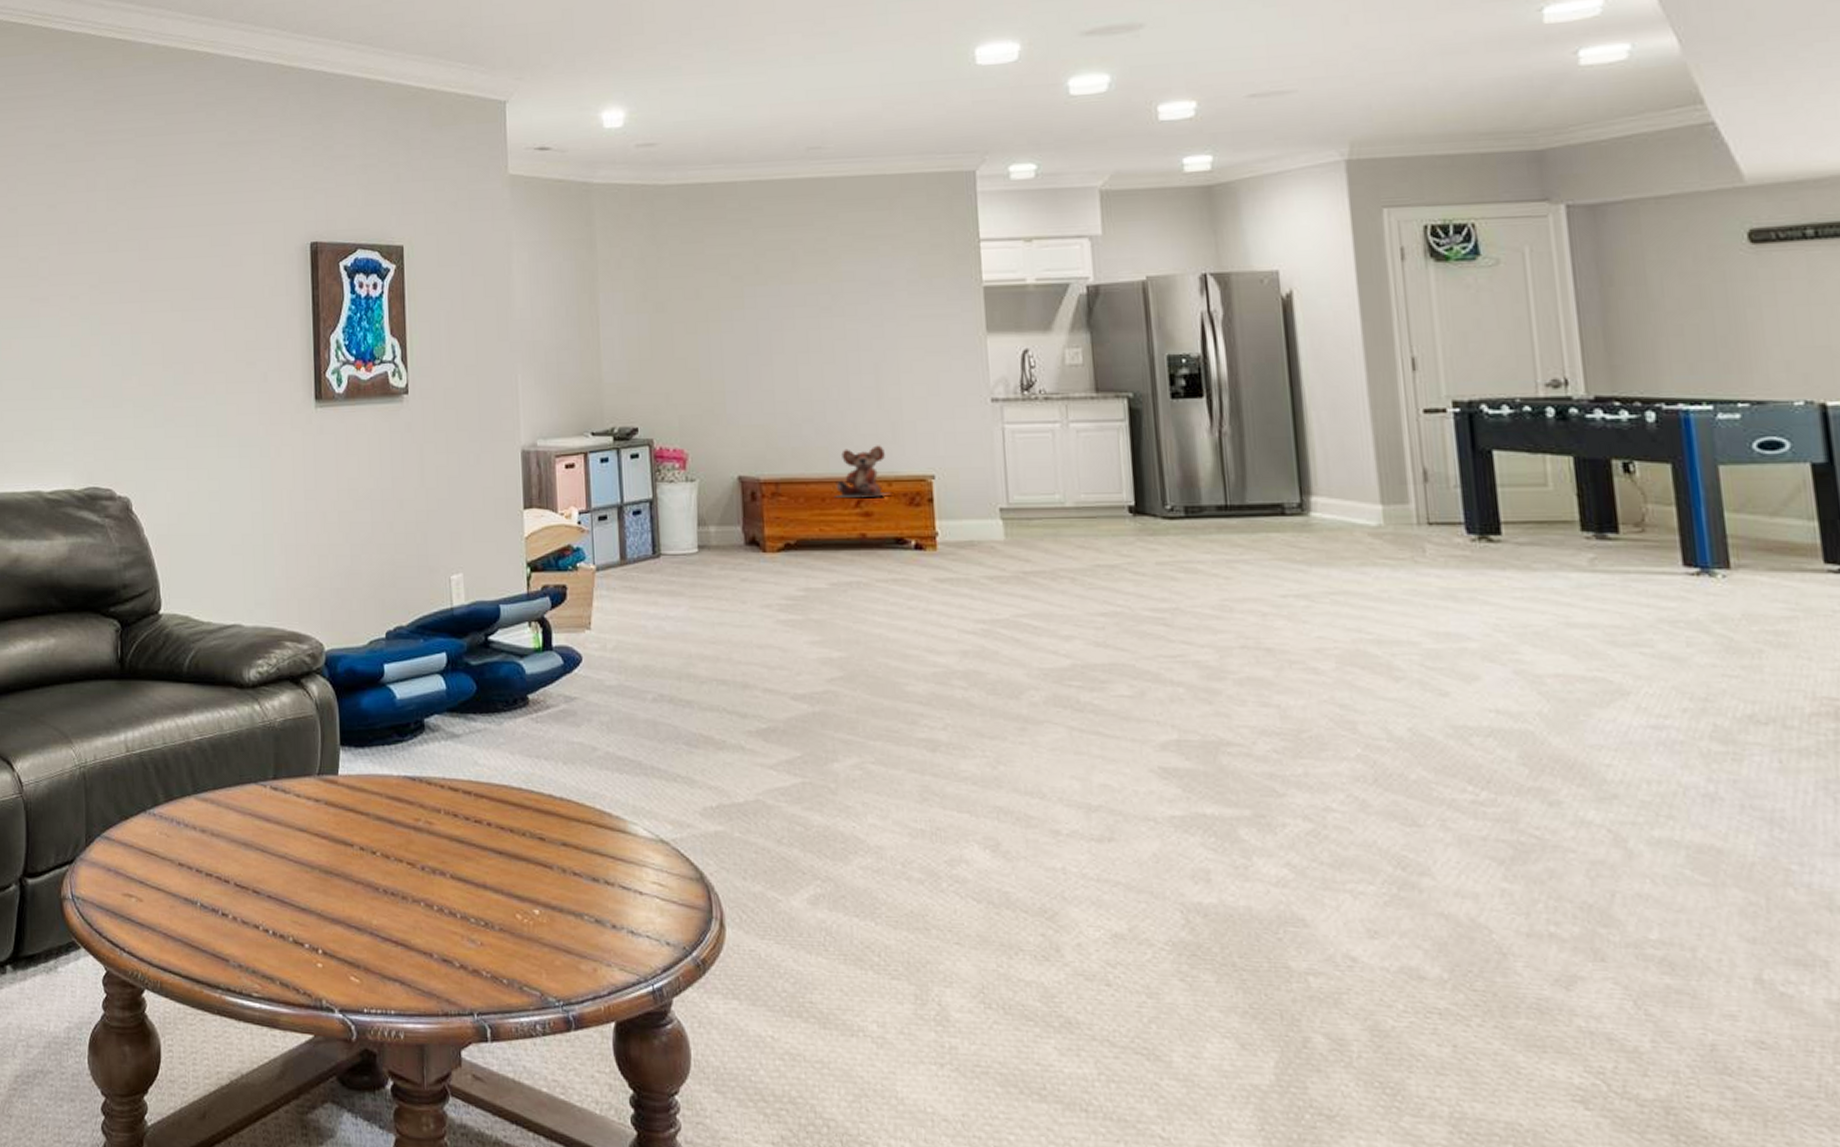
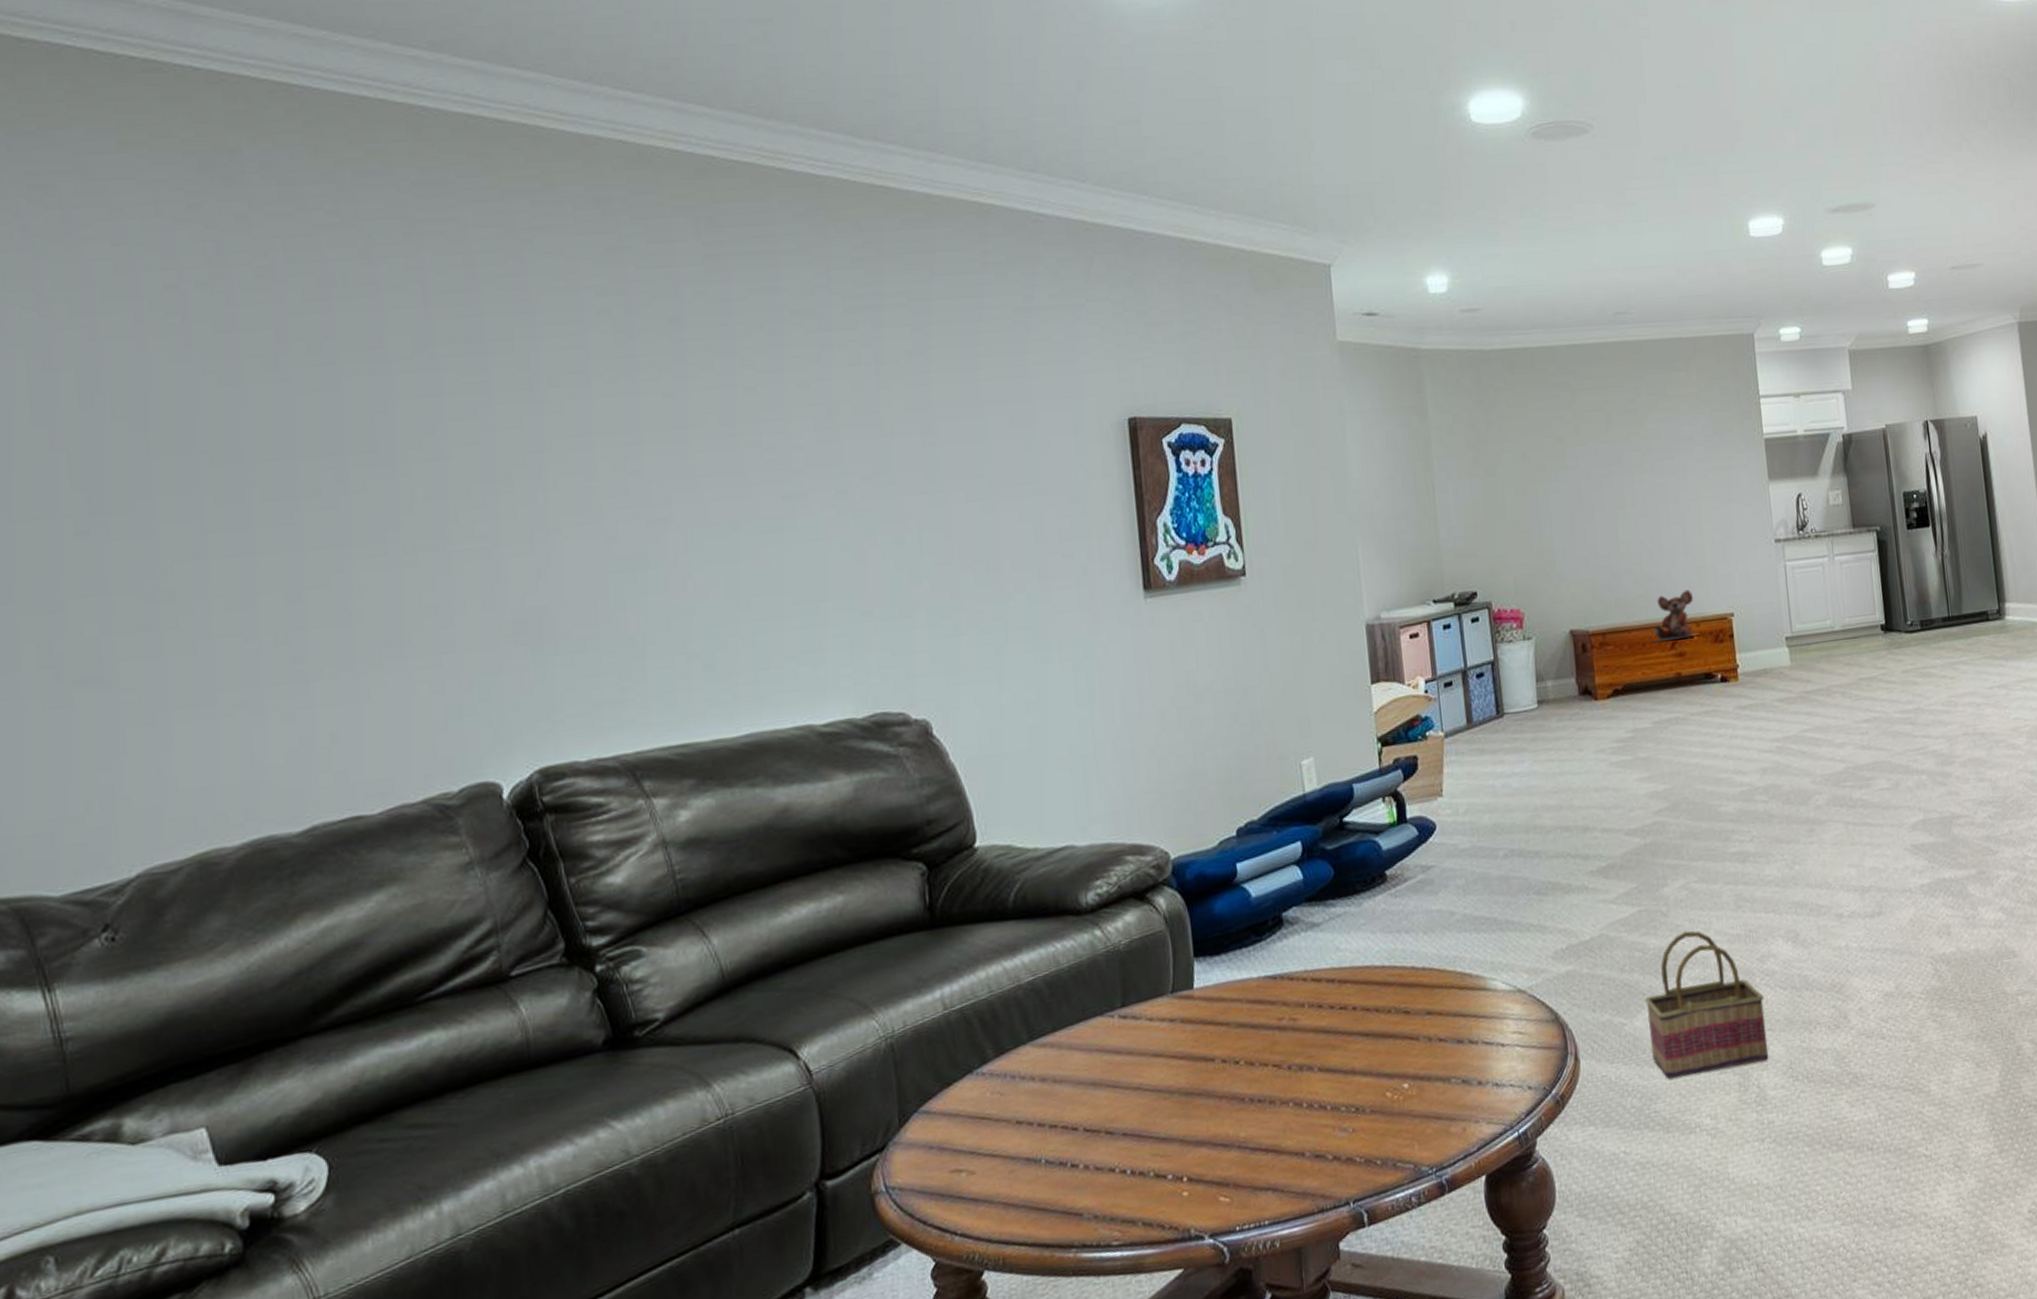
basket: none [804,814,955,977] -> present [1644,930,1769,1079]

